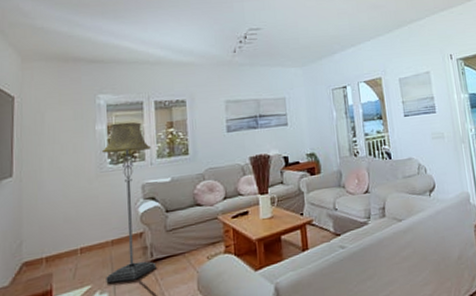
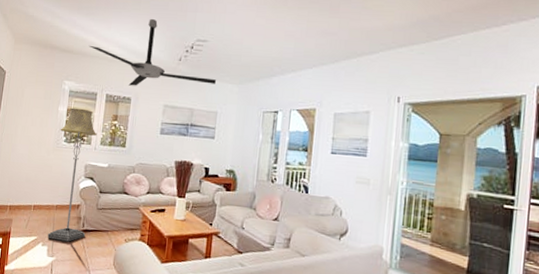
ceiling fan: none [124,13,279,87] -> present [89,18,217,86]

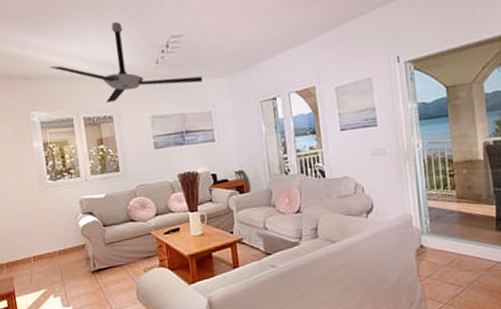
floor lamp: present [47,107,97,242] -> none [40,139,100,288]

